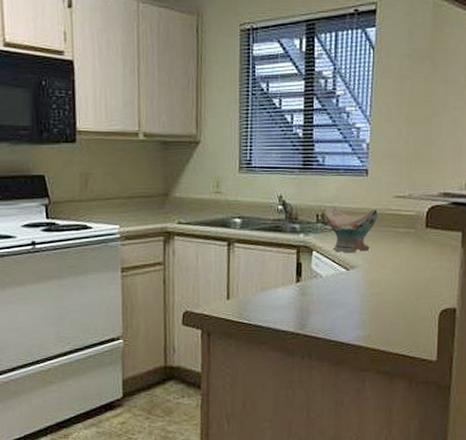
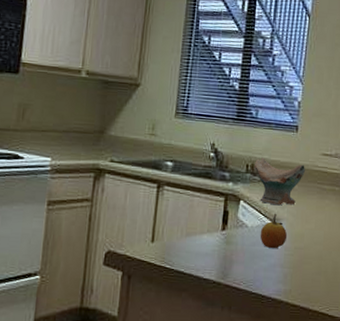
fruit: none [335,261,364,297] -> present [260,213,288,249]

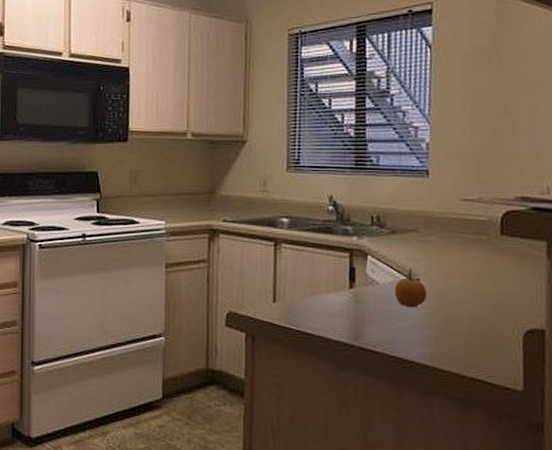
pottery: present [254,157,305,206] -> none [381,207,442,260]

